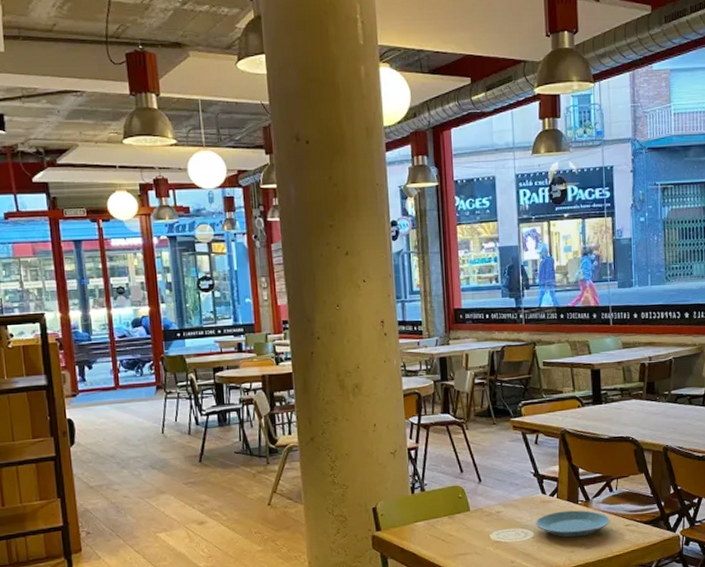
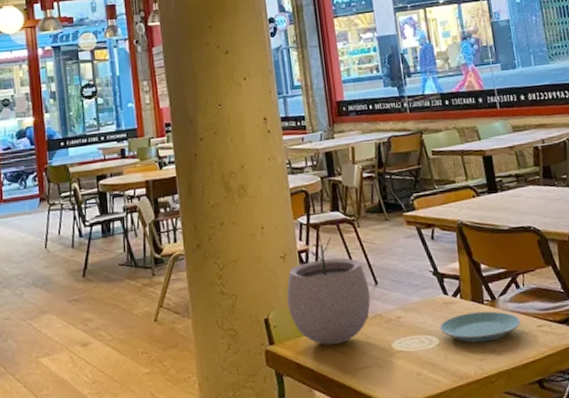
plant pot: none [395,434,474,533] -> present [286,234,371,345]

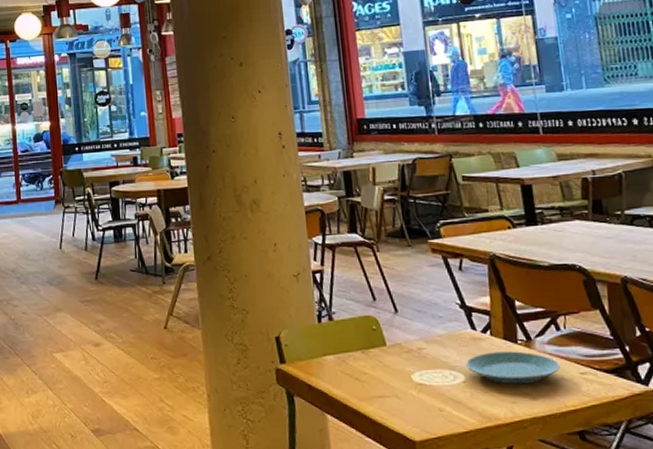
plant pot: present [286,234,371,345] -> none [299,255,390,370]

